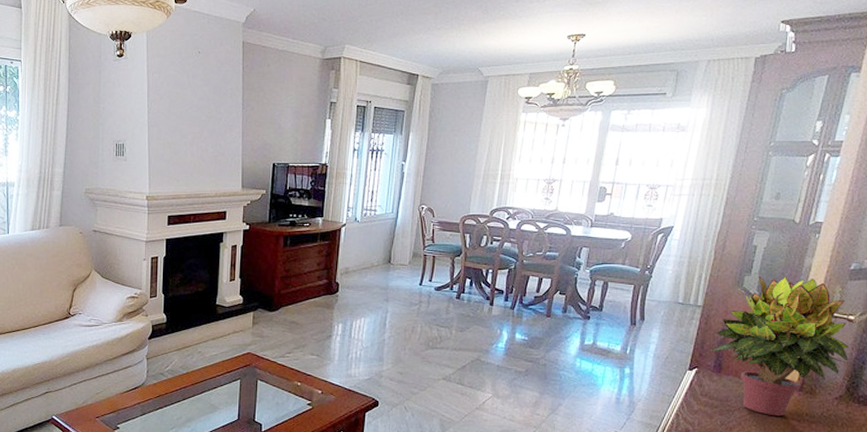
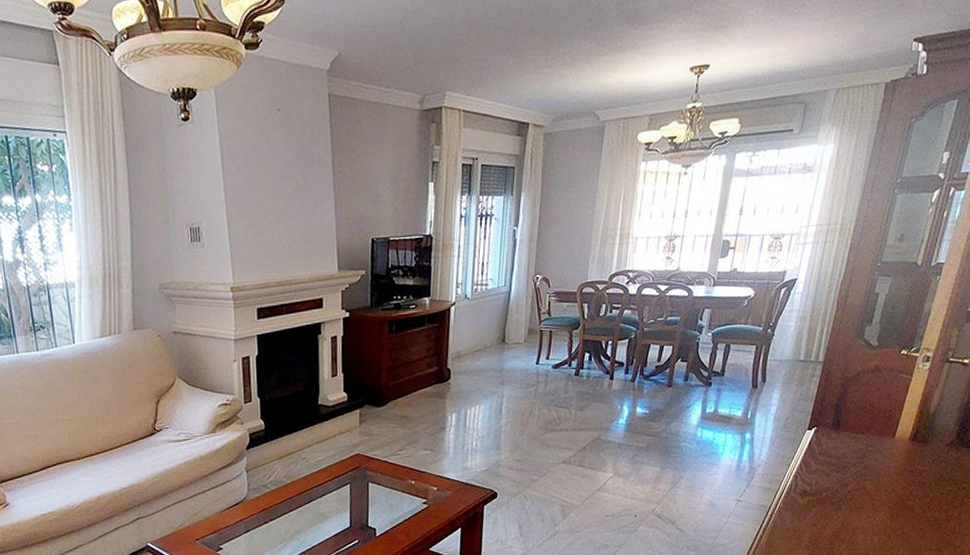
potted plant: present [710,276,848,417] -> none [829,323,962,469]

